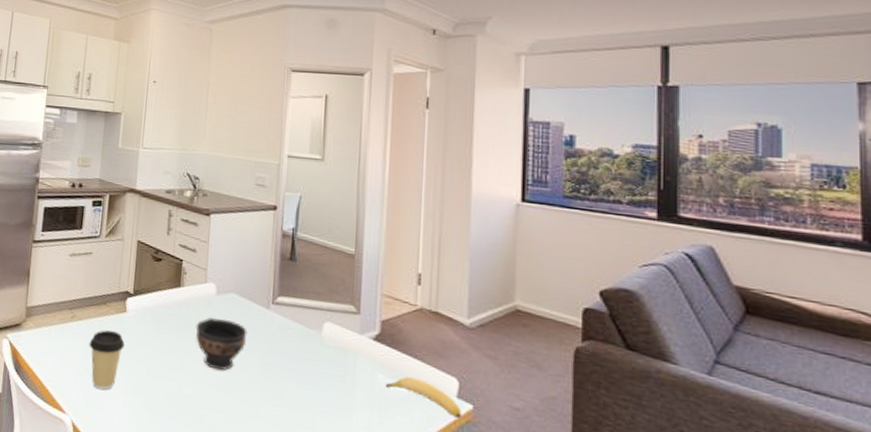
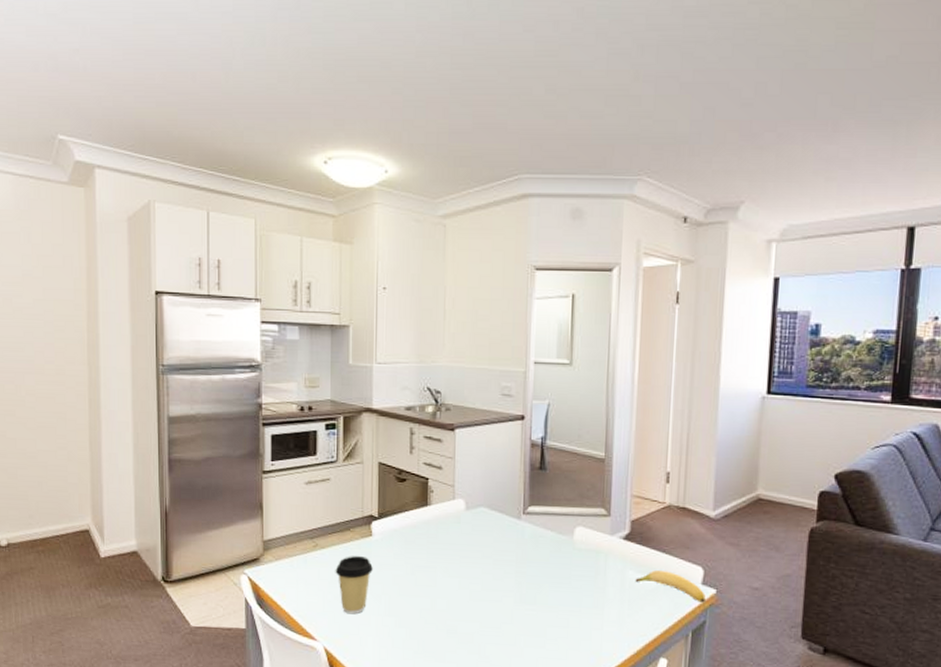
bowl: present [195,317,247,371] -> none [446,532,499,583]

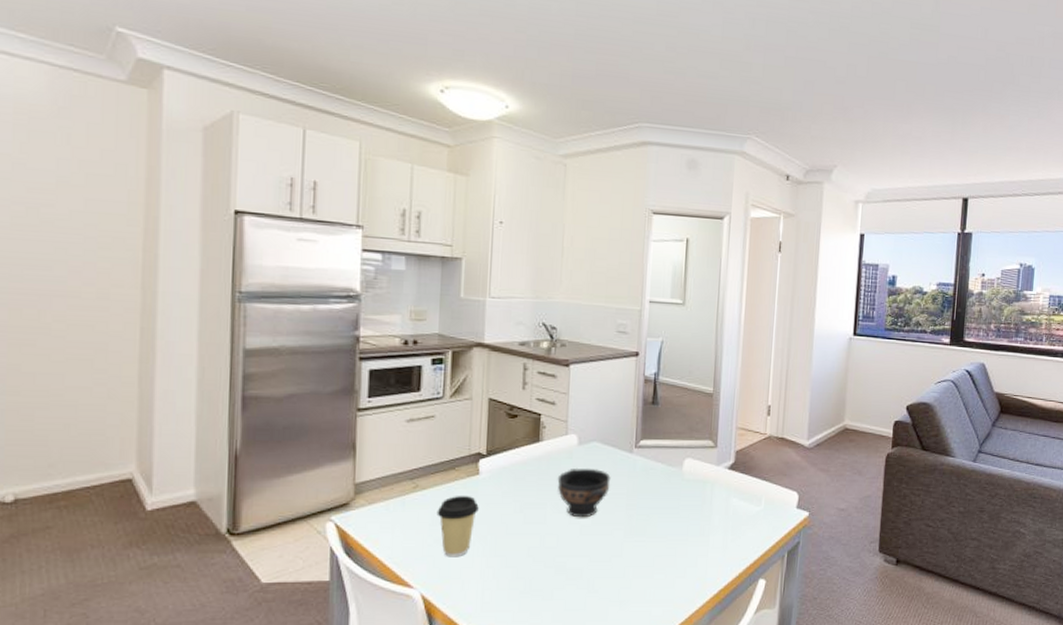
bowl: none [446,532,499,583] -> present [557,467,611,518]
banana: present [635,570,706,603] -> none [738,497,800,525]

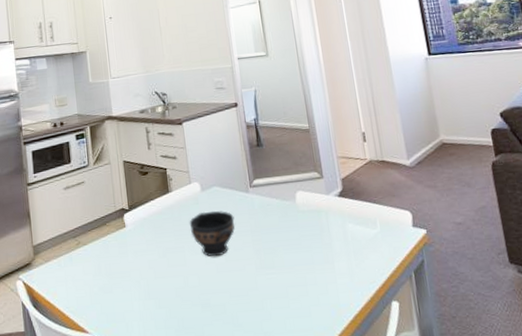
coffee cup: present [436,495,479,558] -> none [97,246,130,303]

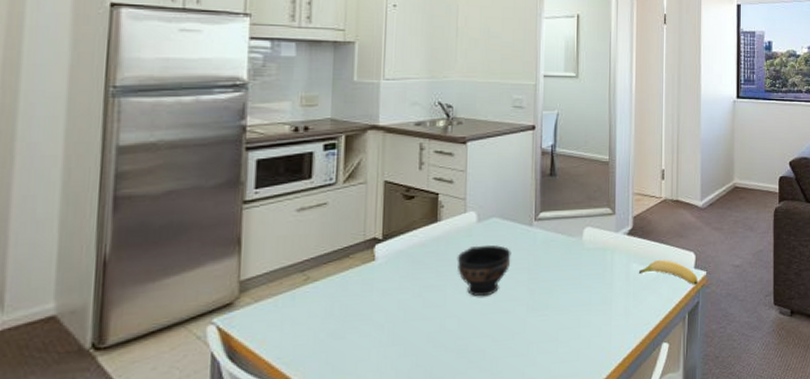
banana: none [355,219,419,244] -> present [638,260,698,285]

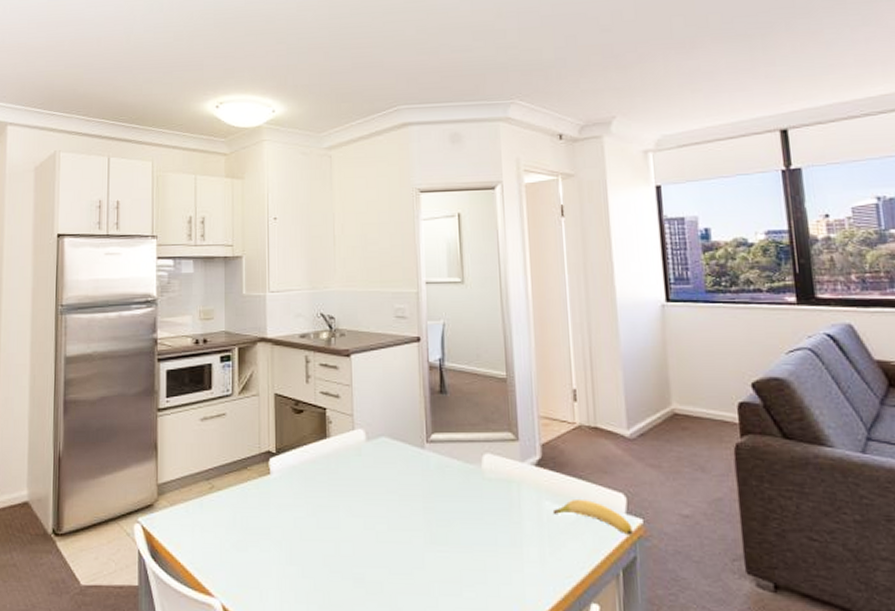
bowl: present [457,245,511,297] -> none [348,466,404,523]

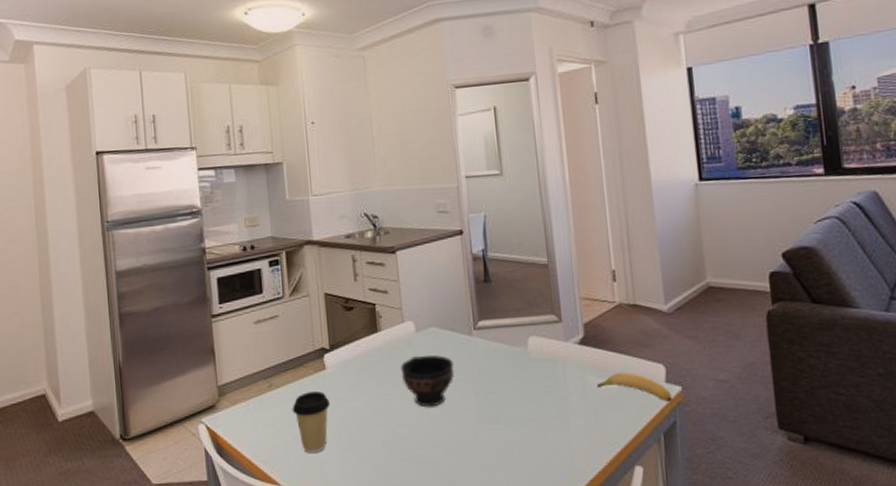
coffee cup: none [232,496,272,565] -> present [292,390,330,454]
bowl: none [348,466,404,523] -> present [400,355,454,407]

